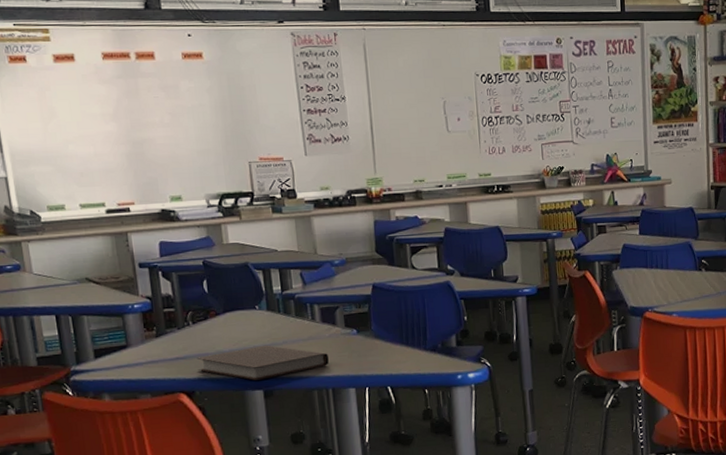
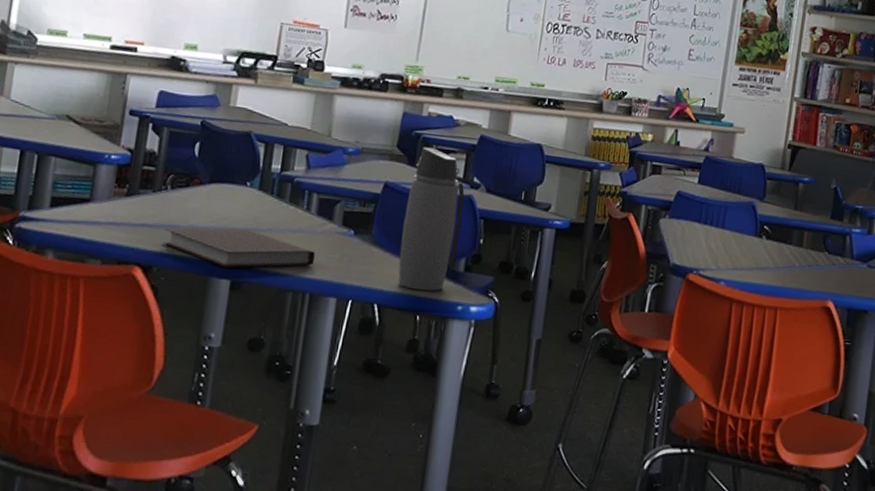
water bottle: none [395,247,448,369] -> present [398,147,465,292]

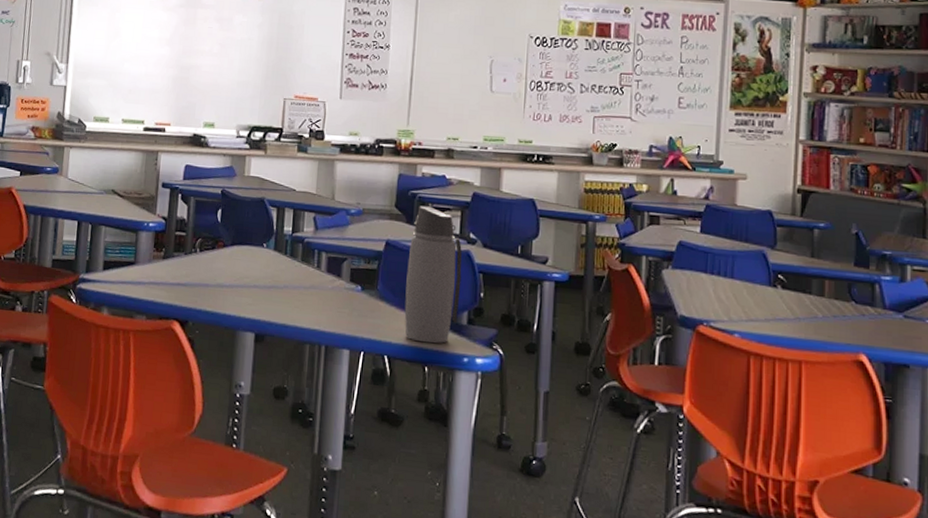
notebook: present [162,228,315,268] -> none [195,285,327,322]

